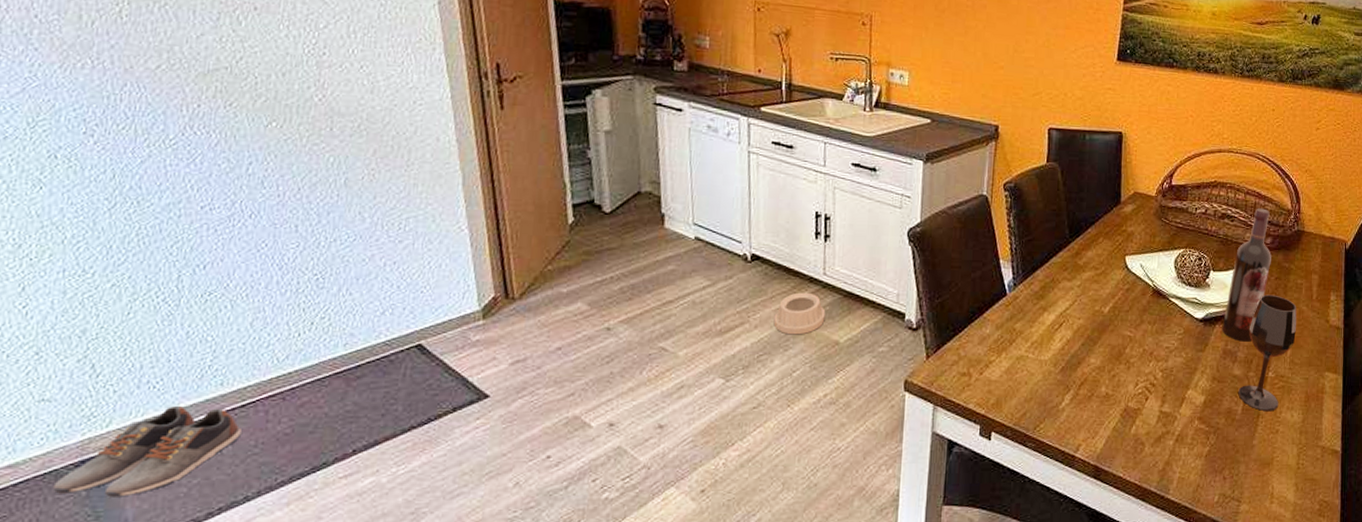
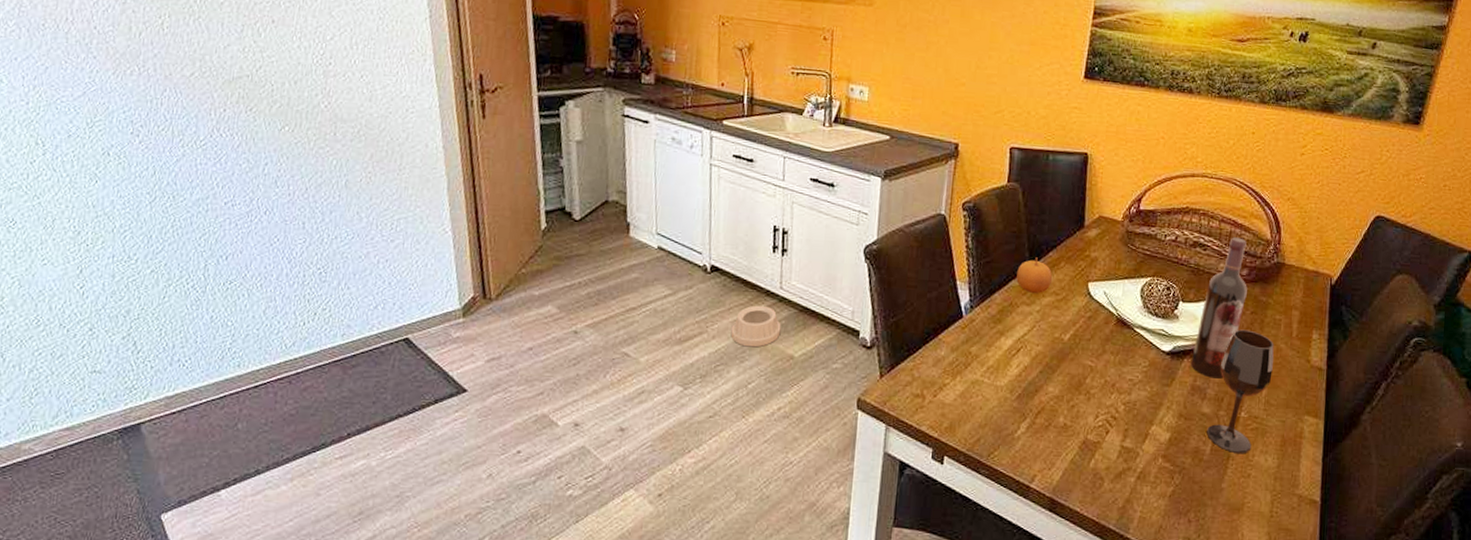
shoe: present [52,405,243,497] -> none [100,382,256,463]
fruit: none [1057,234,1091,268] -> present [1016,257,1052,293]

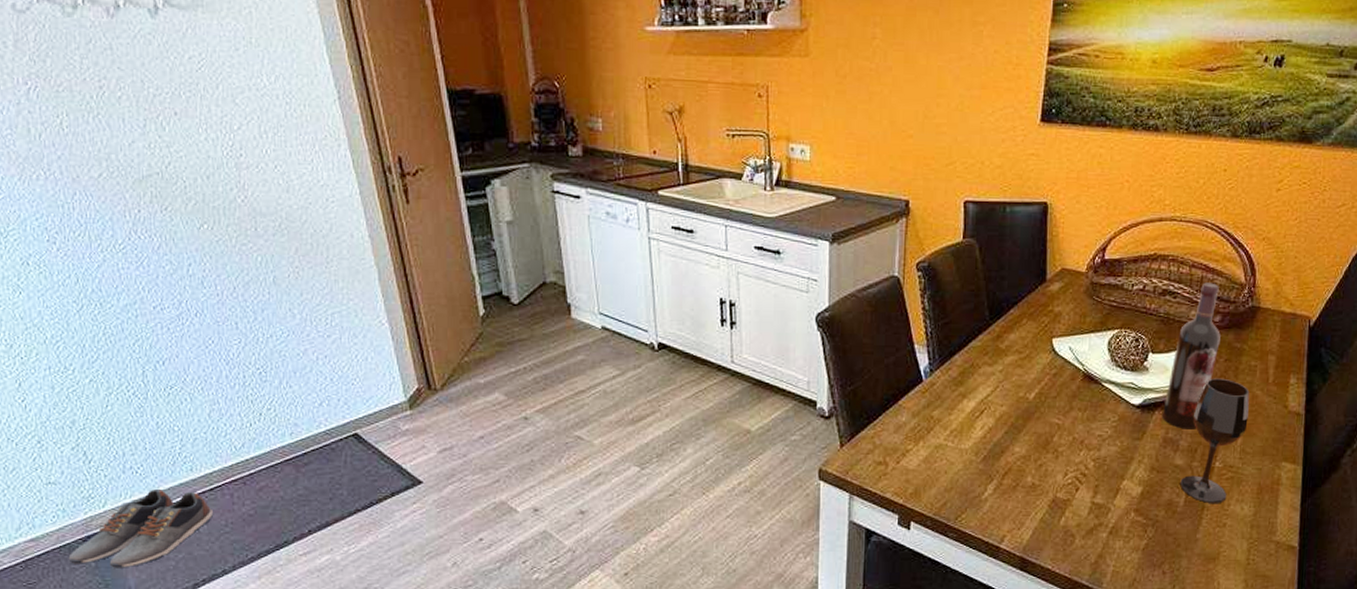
shoe: none [100,382,256,463] -> present [68,488,214,568]
pet bowl: present [731,305,781,348] -> none [684,381,735,424]
fruit: present [1016,257,1052,293] -> none [977,315,1014,352]

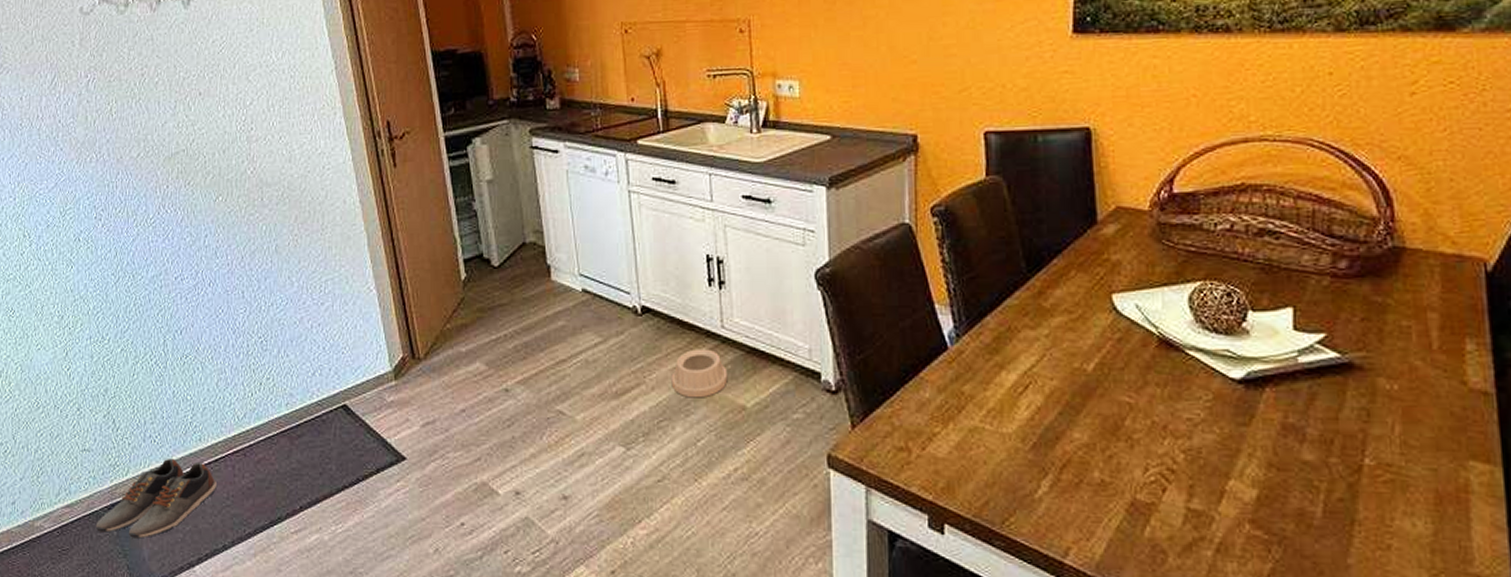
pet bowl: none [684,381,735,424] -> present [671,348,728,398]
wine bottle: present [1161,282,1220,429] -> none [1275,217,1351,413]
wine glass: present [1180,378,1250,504] -> none [1313,343,1407,517]

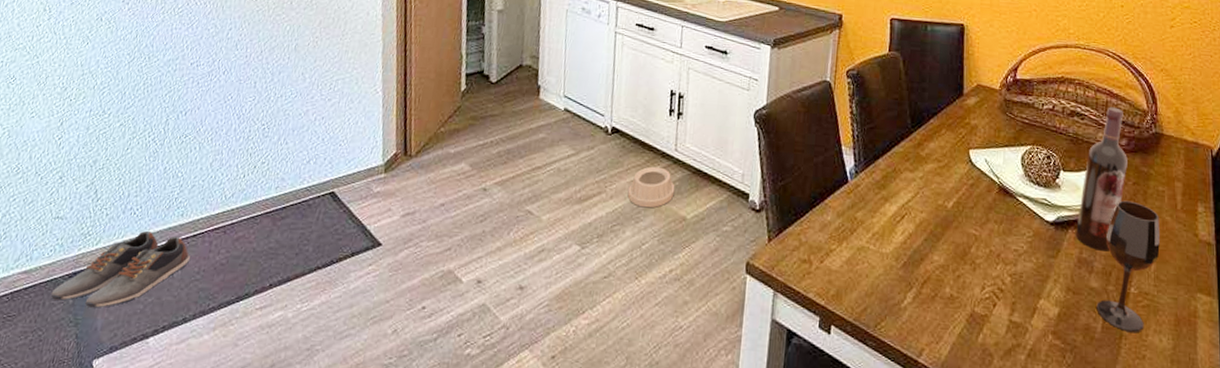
wine bottle: none [1275,217,1351,413] -> present [1075,107,1128,252]
wine glass: none [1313,343,1407,517] -> present [1096,200,1161,333]

